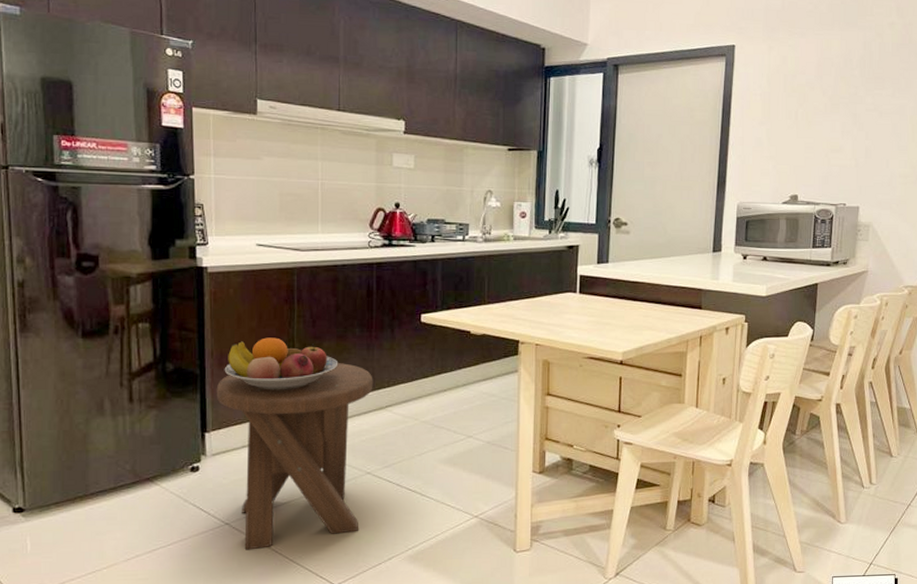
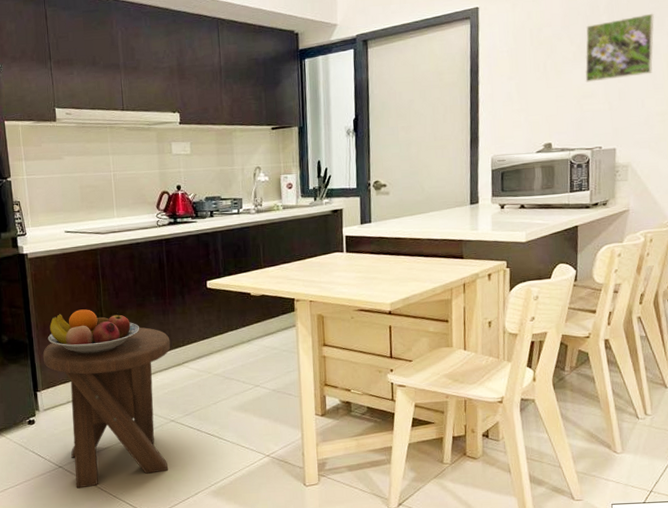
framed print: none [834,73,903,136] -> present [585,13,654,83]

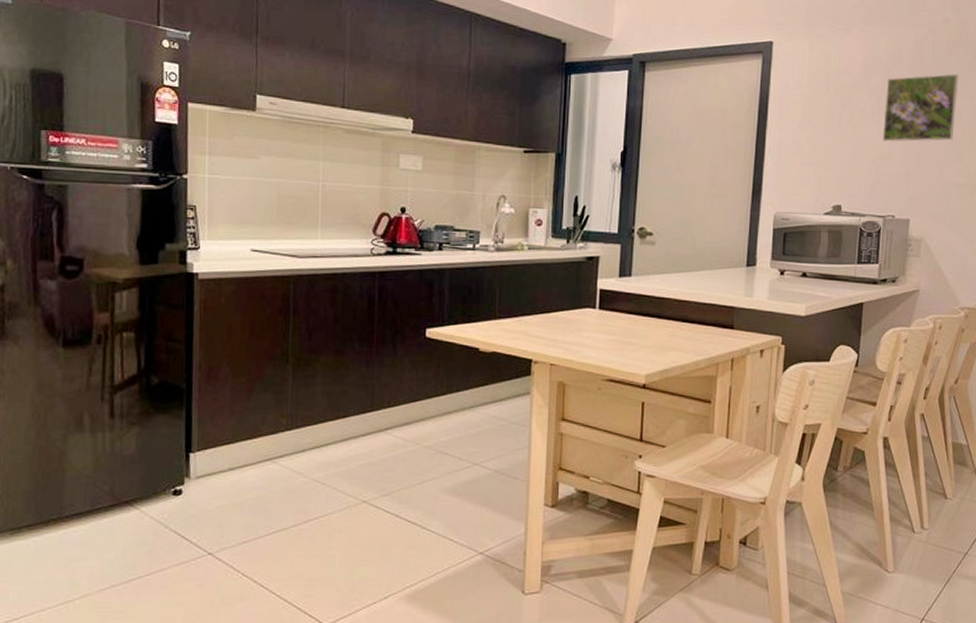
music stool: present [42,327,171,489] -> none [203,380,373,583]
fruit bowl: present [47,309,140,354] -> none [212,350,335,409]

